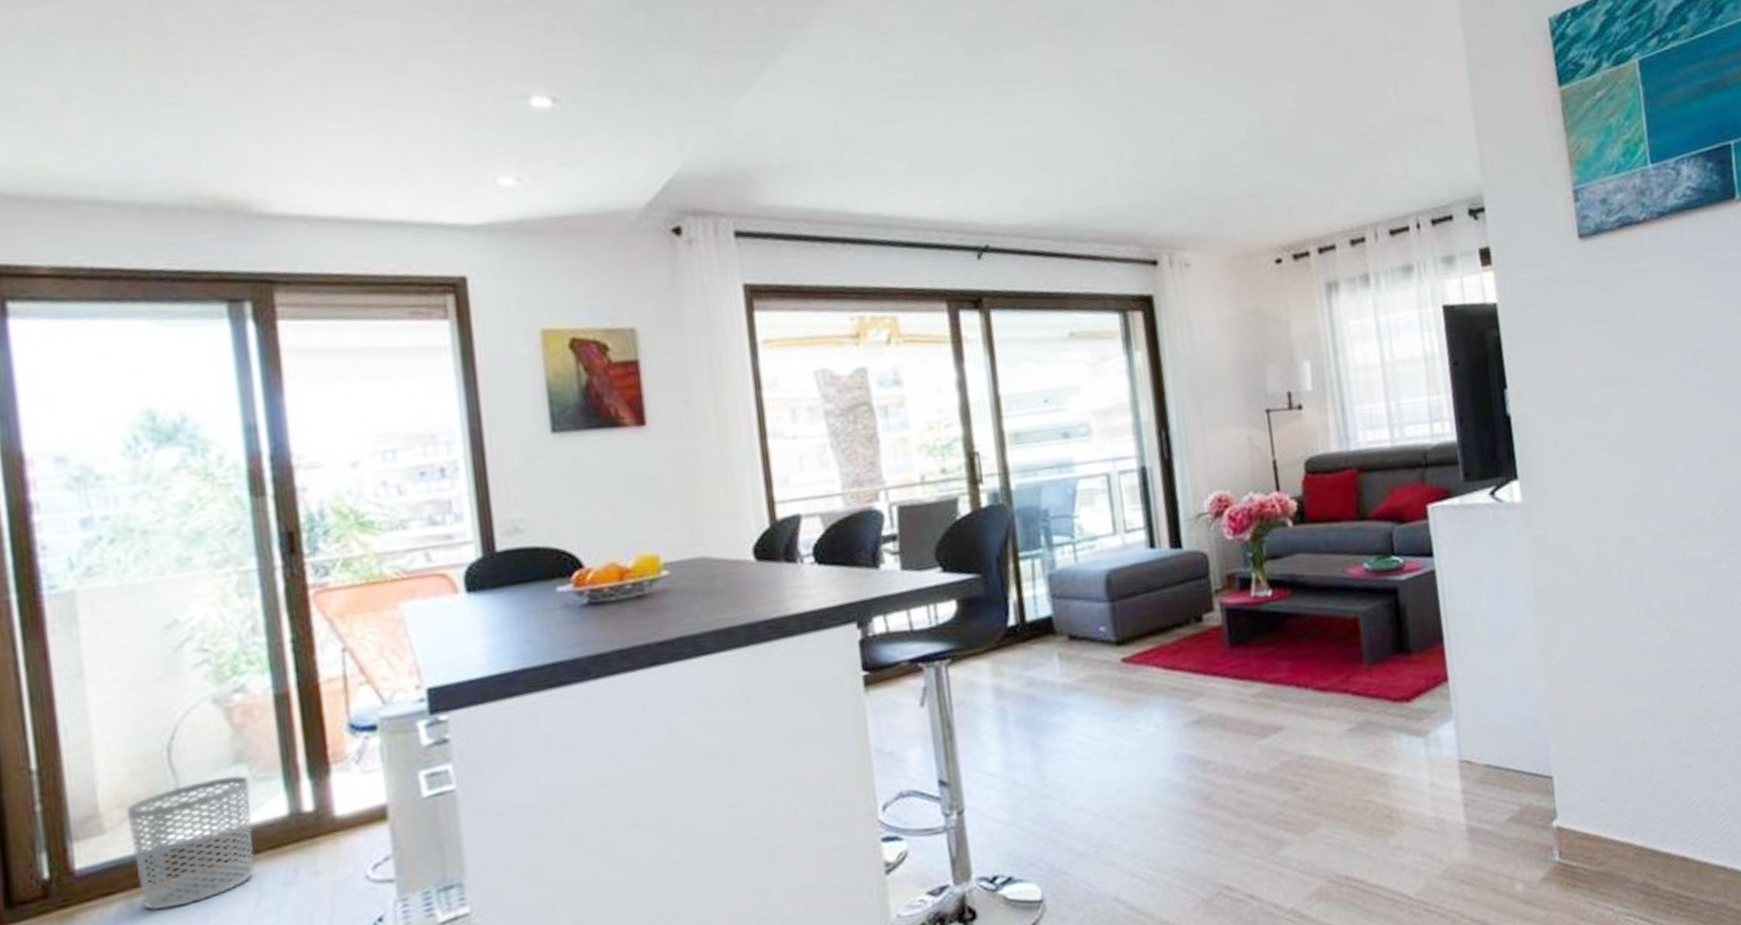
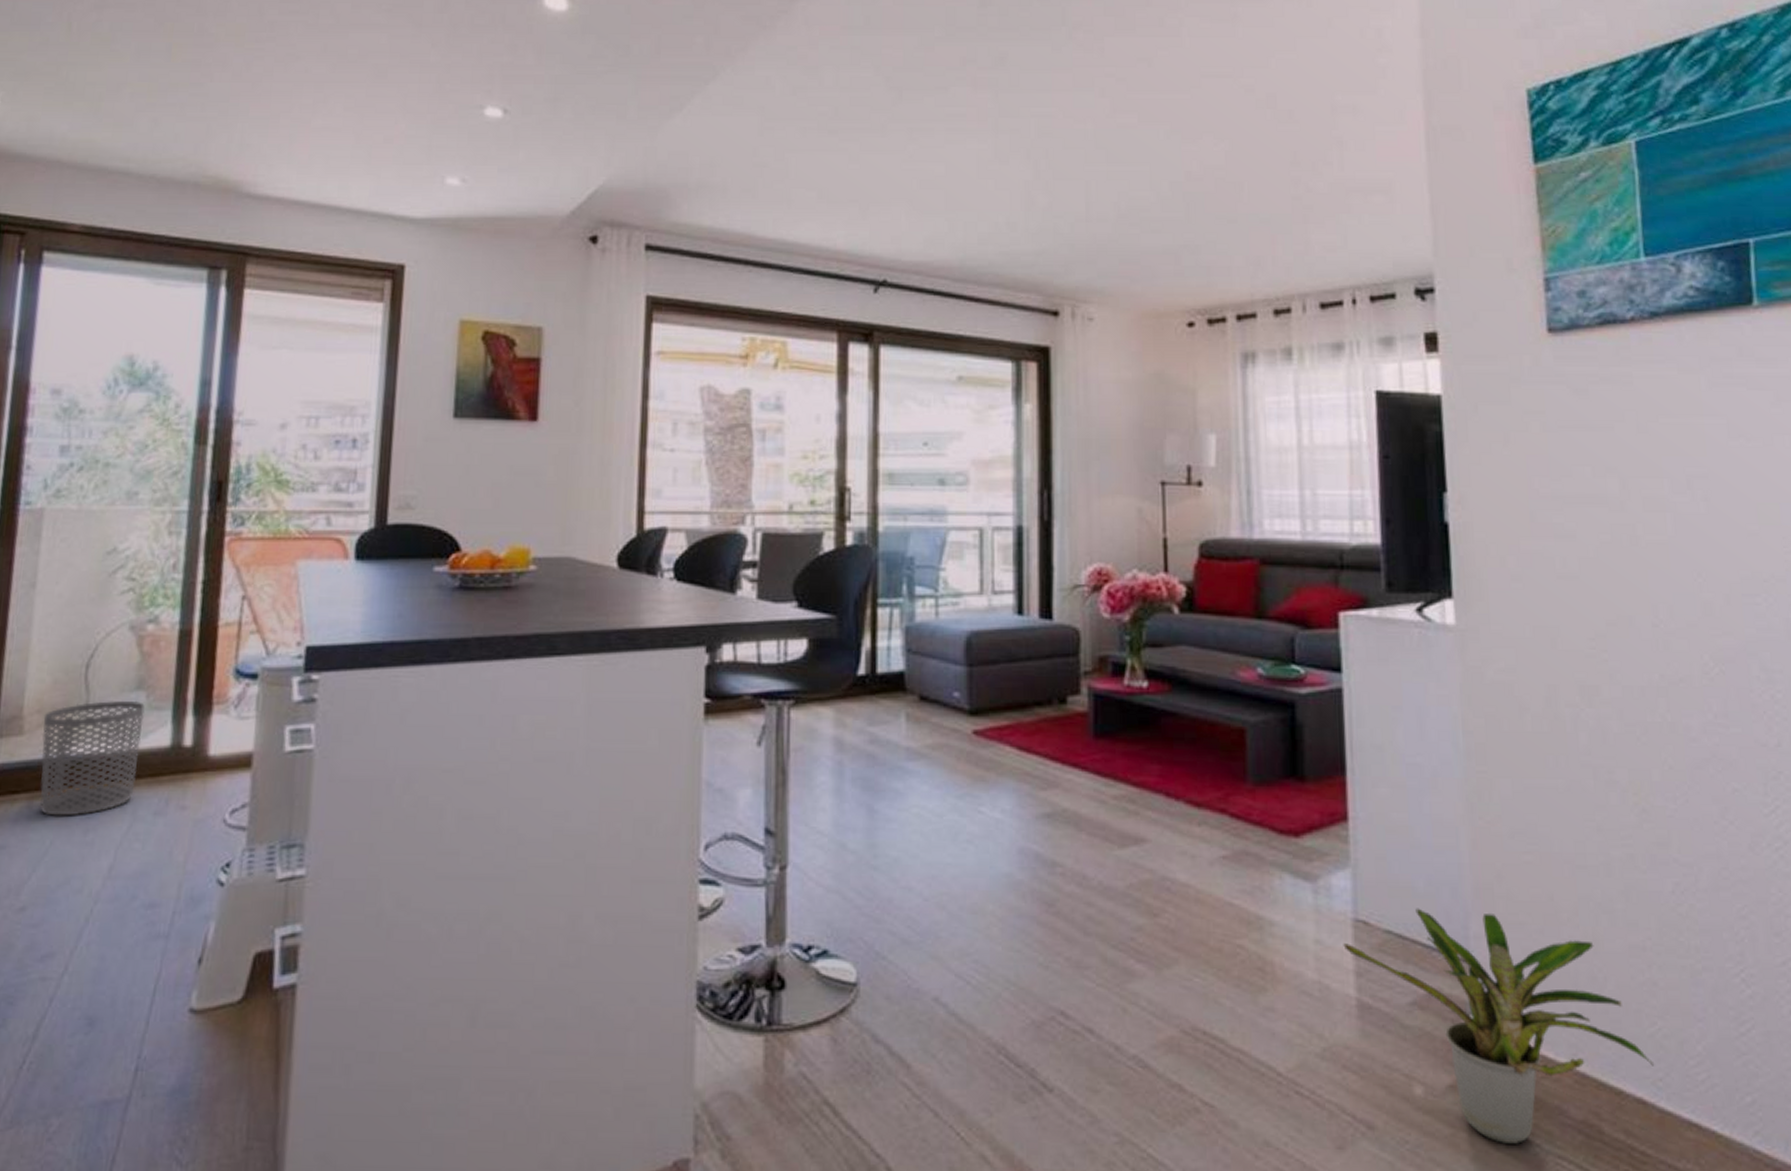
potted plant: none [1452,735,1692,914] -> present [1343,908,1655,1144]

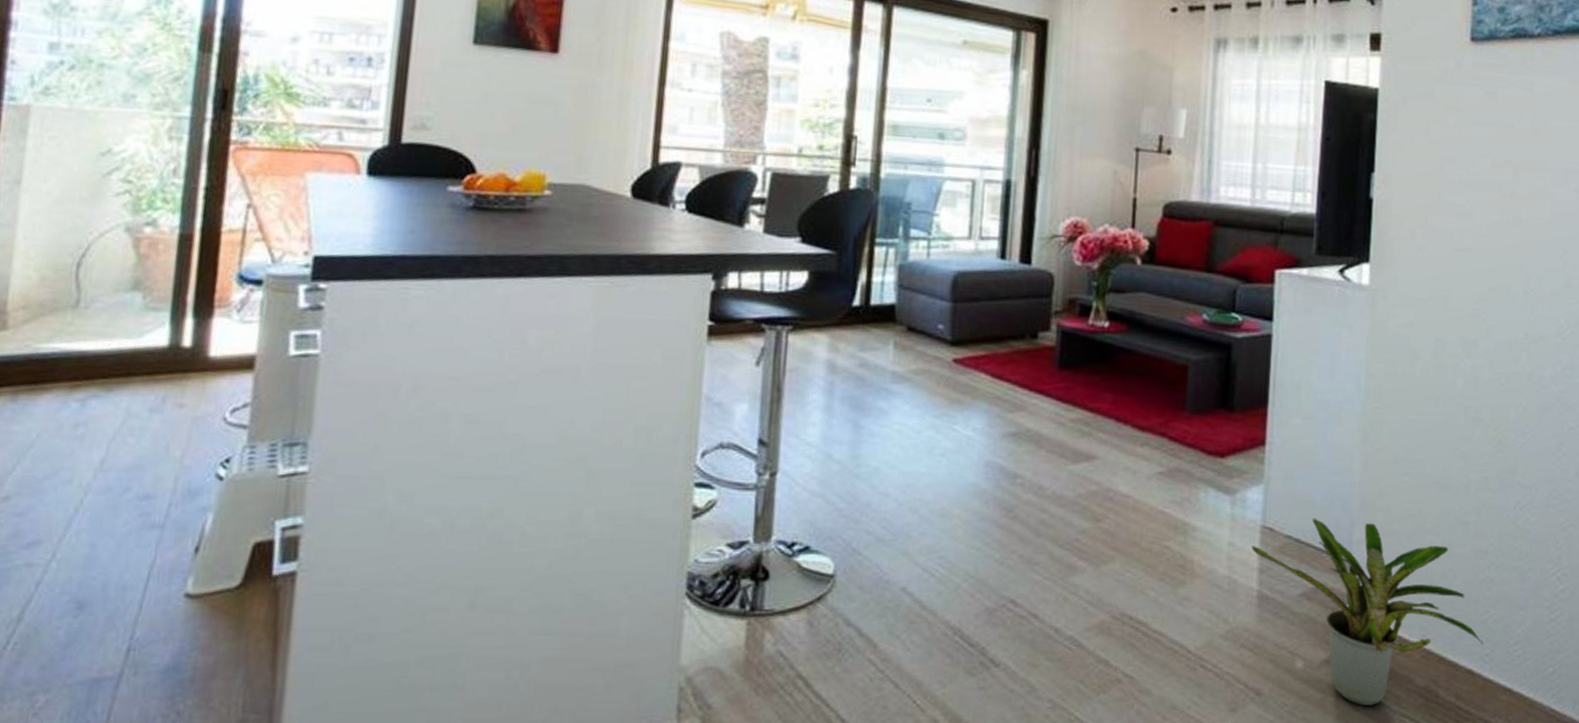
waste bin: present [39,701,145,816] -> none [25,300,141,411]

